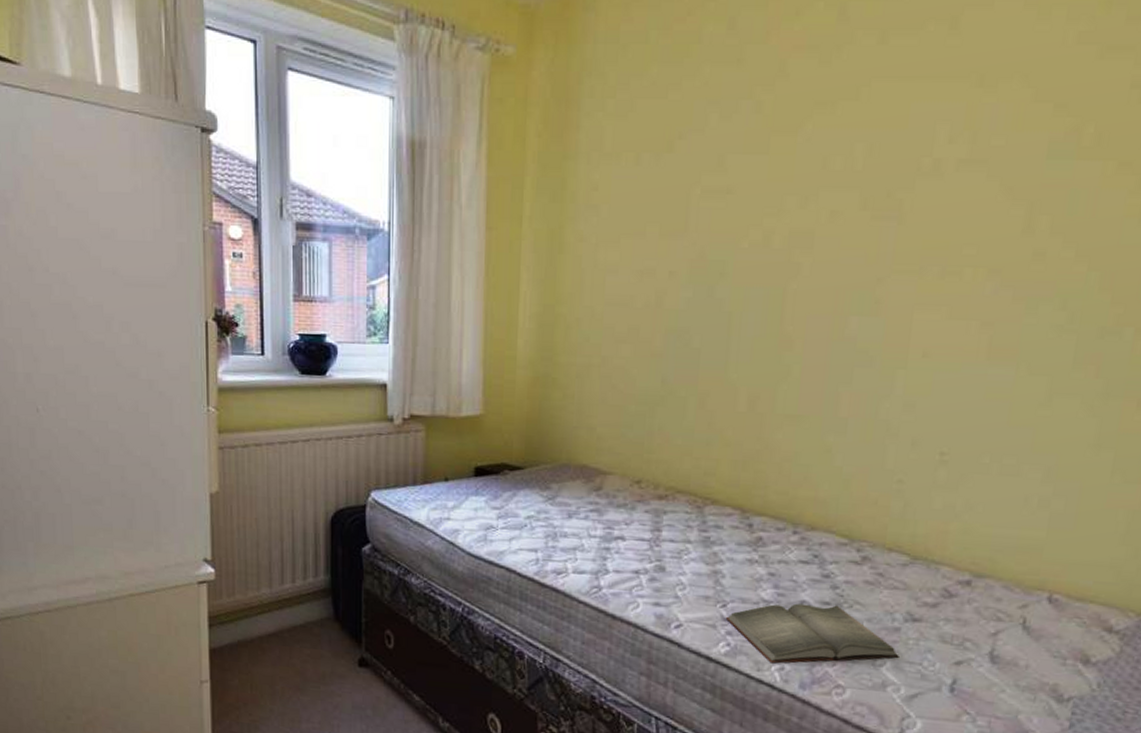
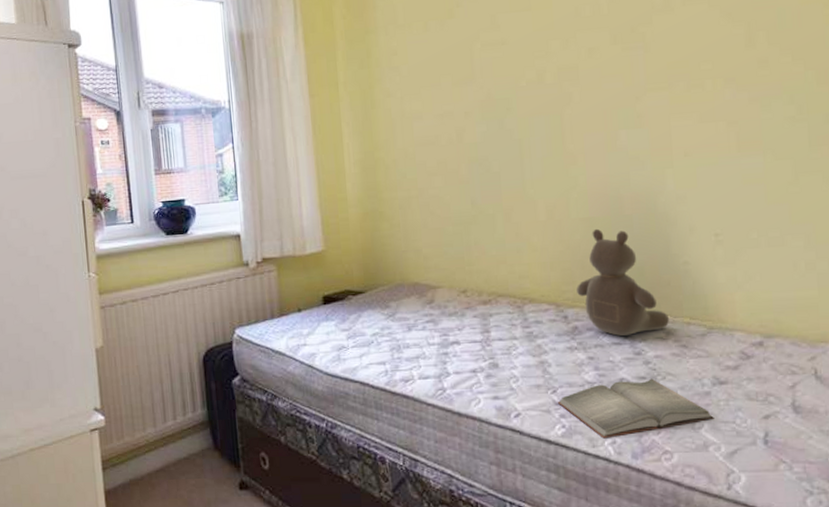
teddy bear: none [768,429,870,555] -> present [577,228,670,336]

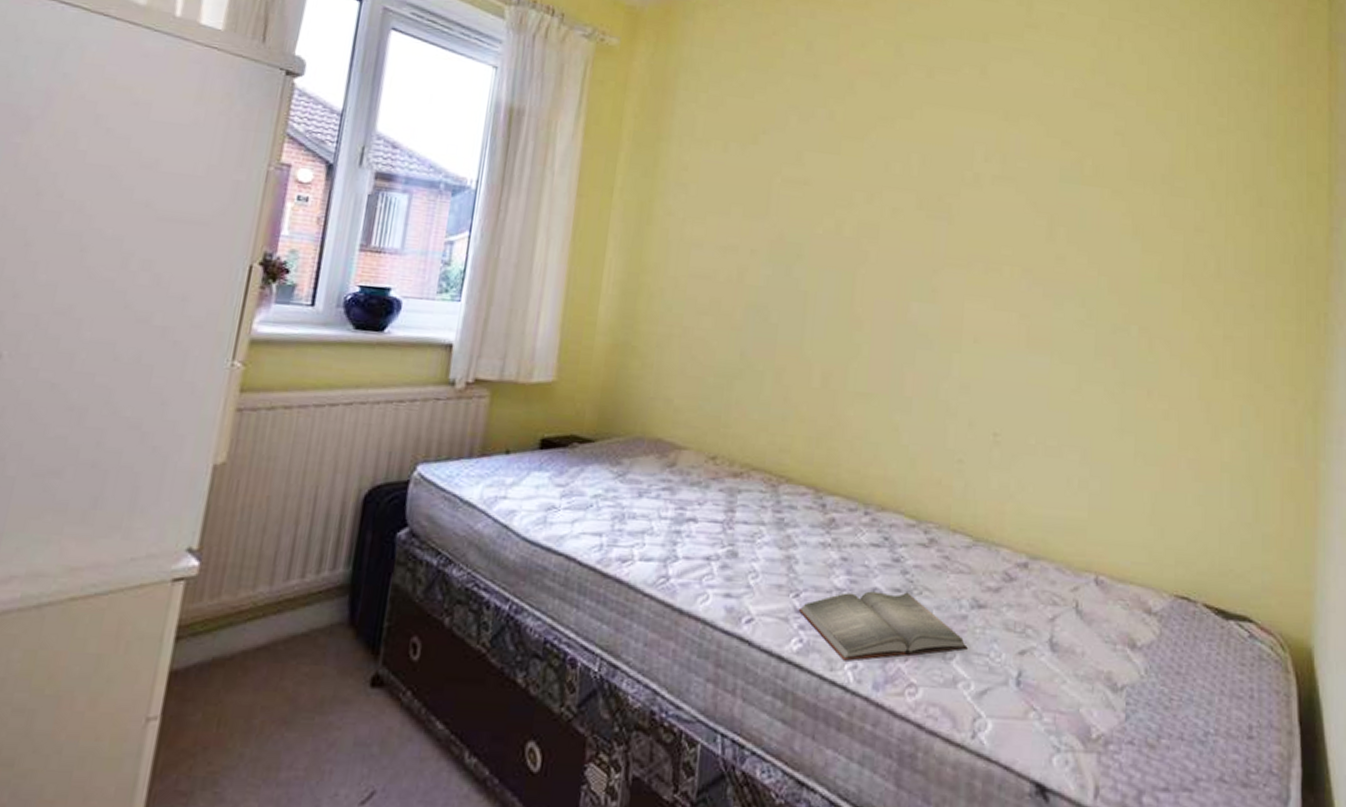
teddy bear: present [577,228,670,336] -> none [840,406,936,537]

